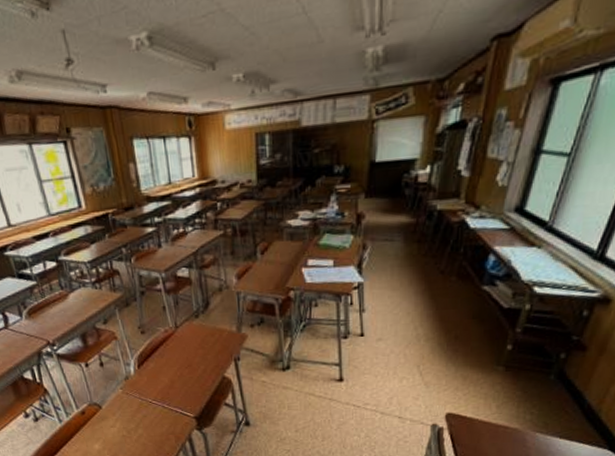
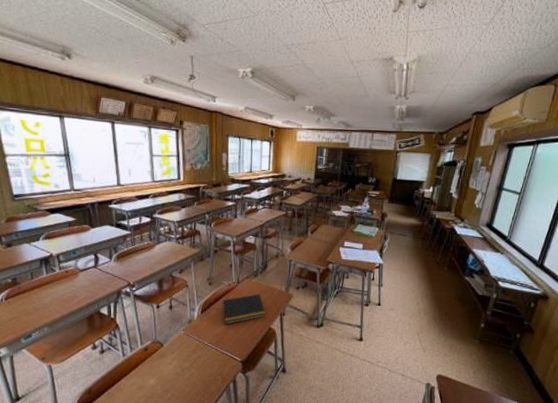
notepad: none [160,338,217,378] -> present [222,294,266,325]

